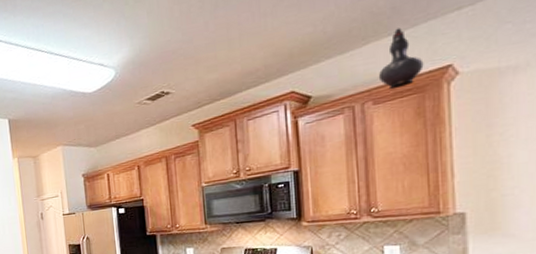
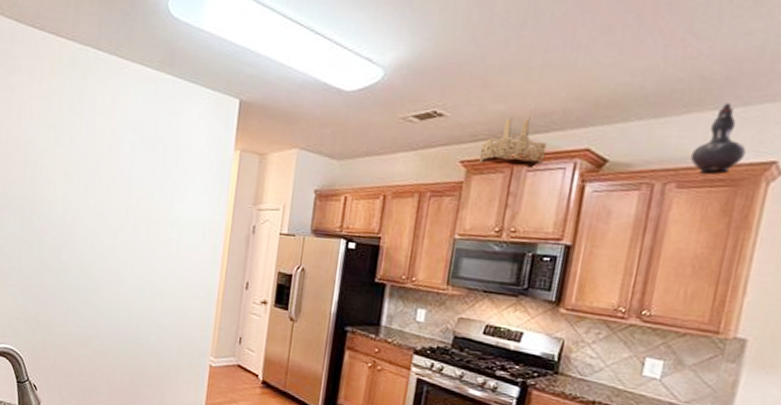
decorative basket: none [206,78,260,123] -> present [479,116,548,169]

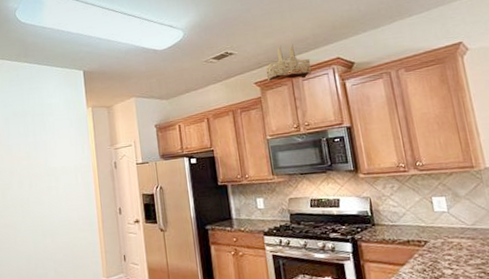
decorative vase: present [690,103,746,176] -> none [406,10,441,60]

